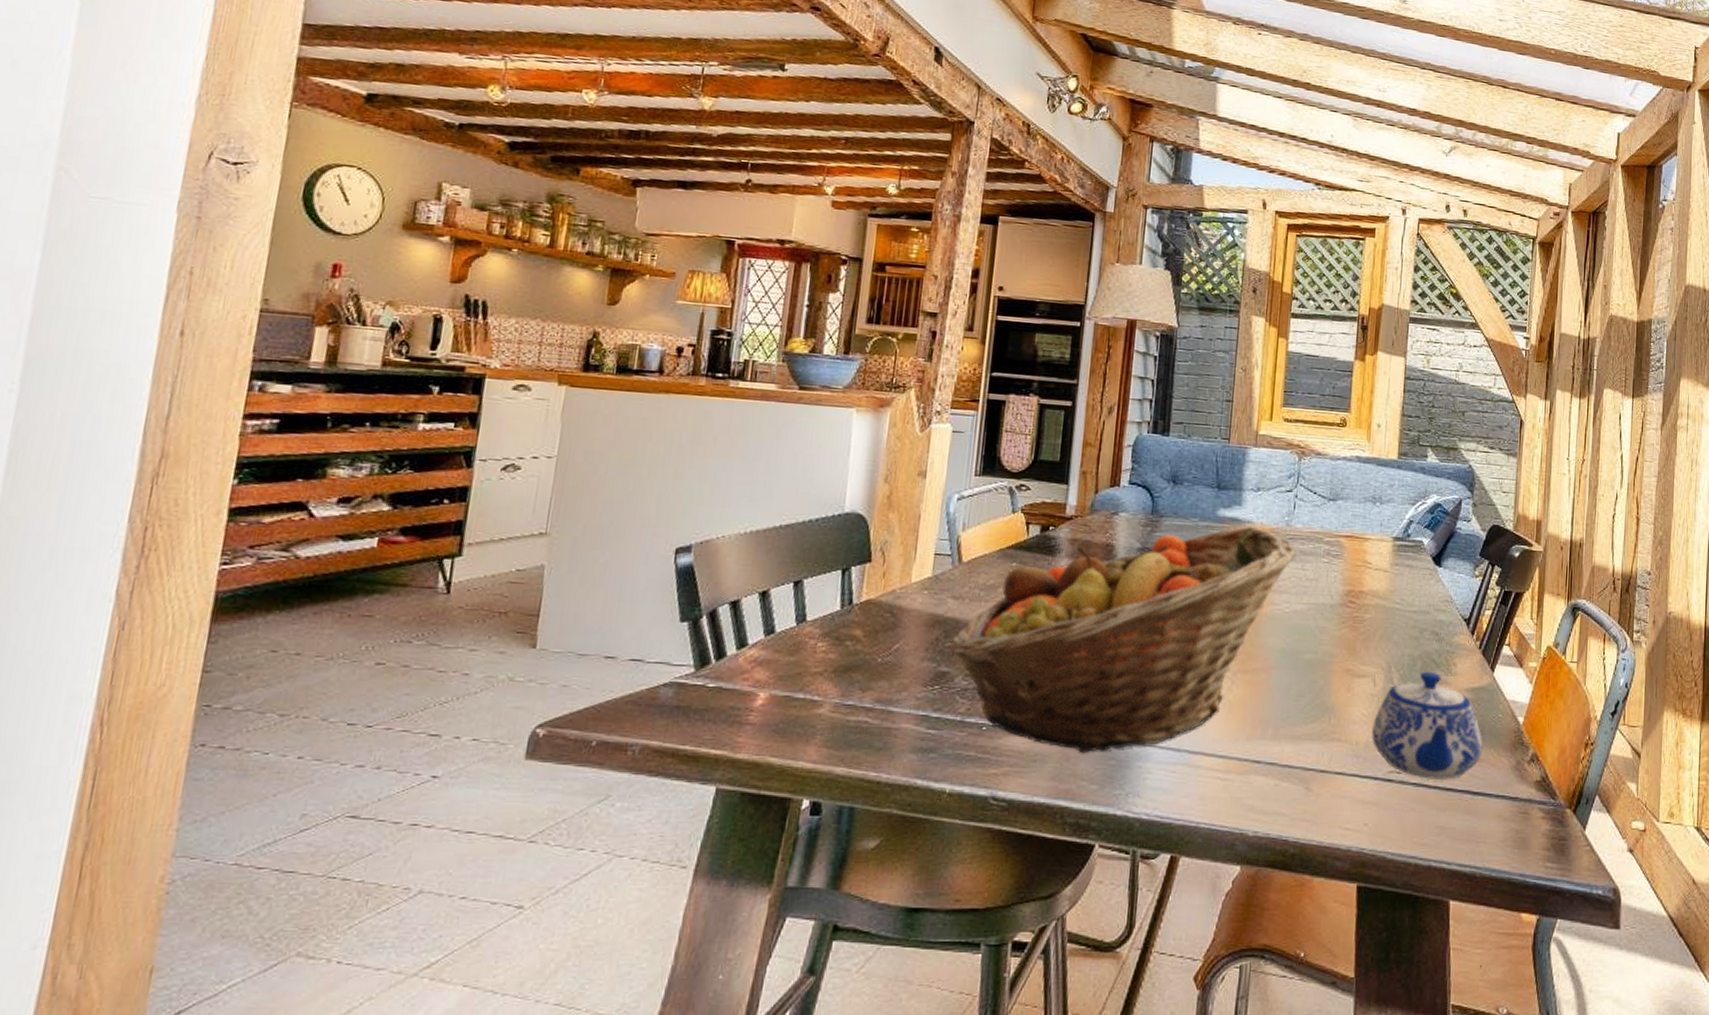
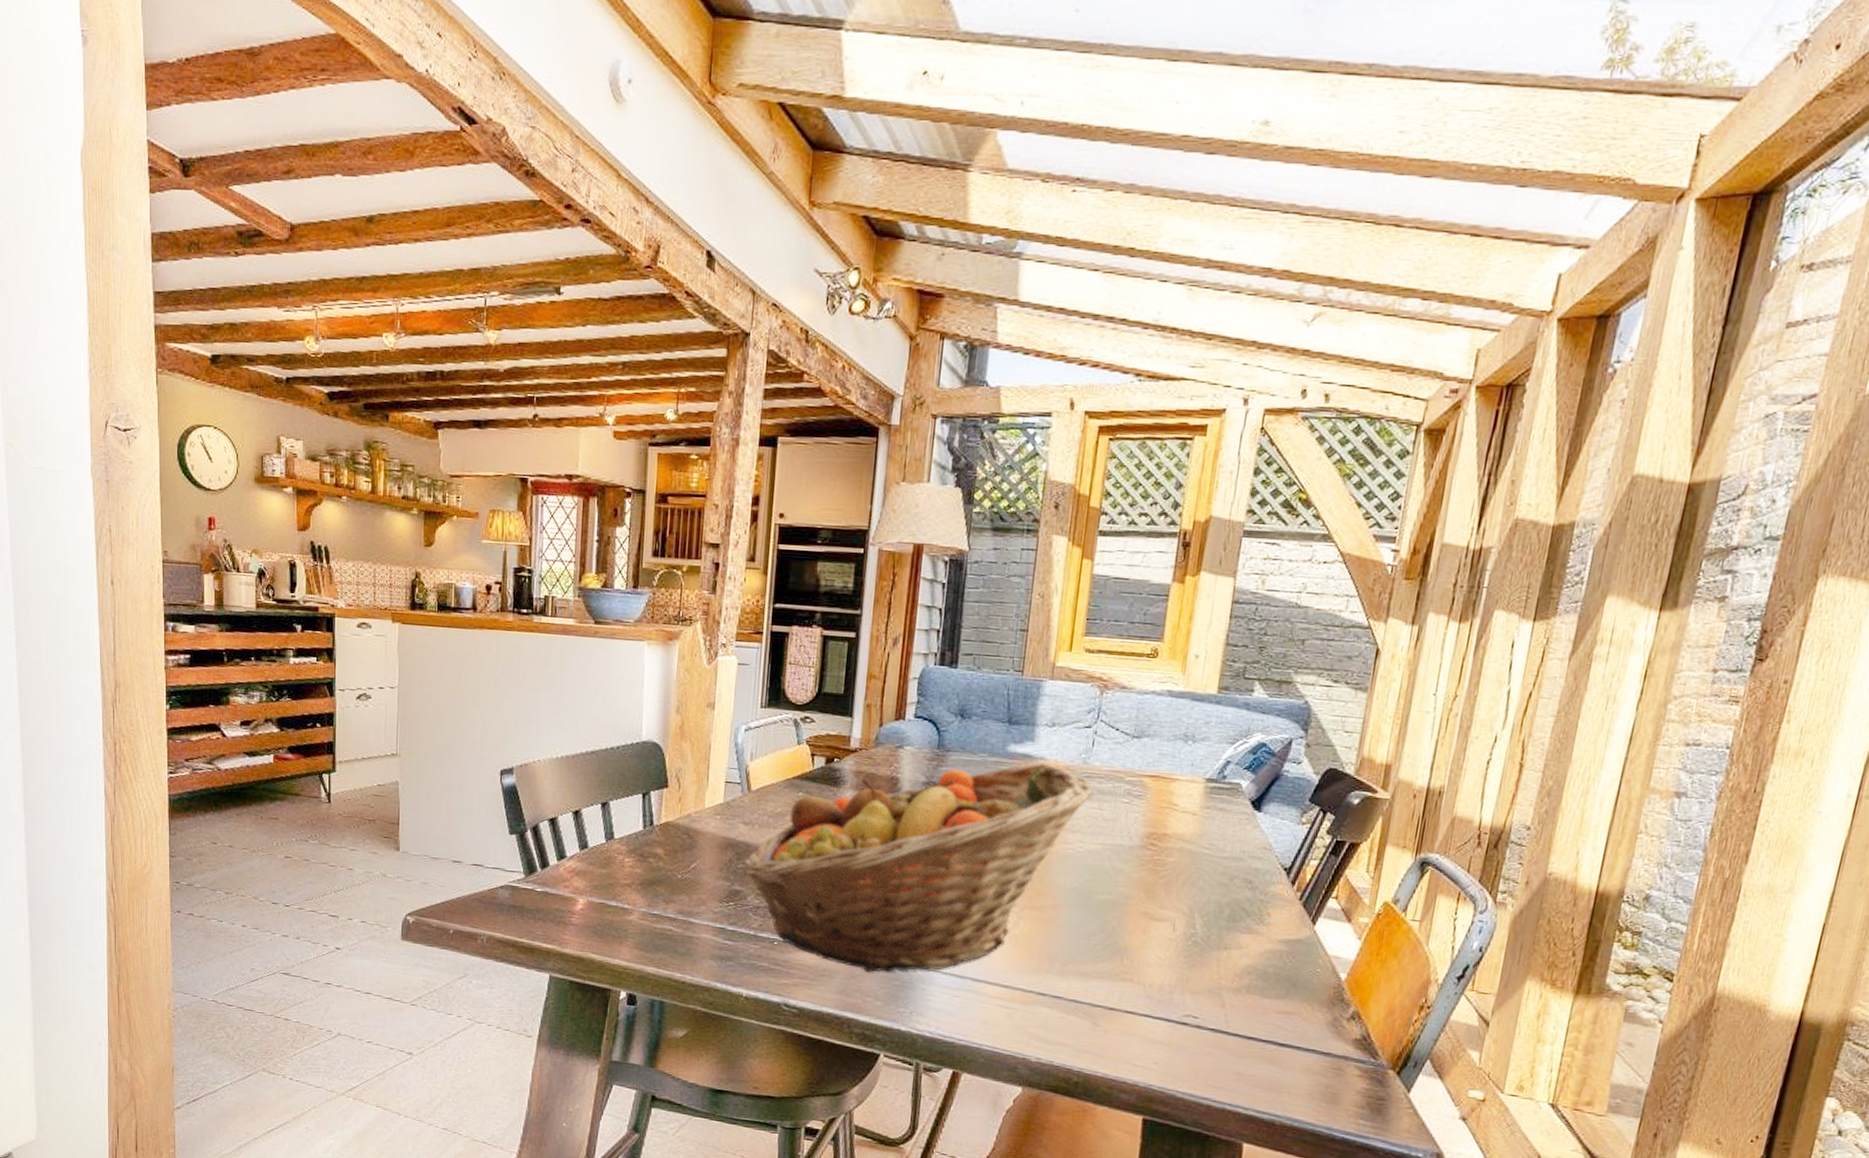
teapot: present [1371,671,1483,781] -> none [1167,919,1295,1029]

